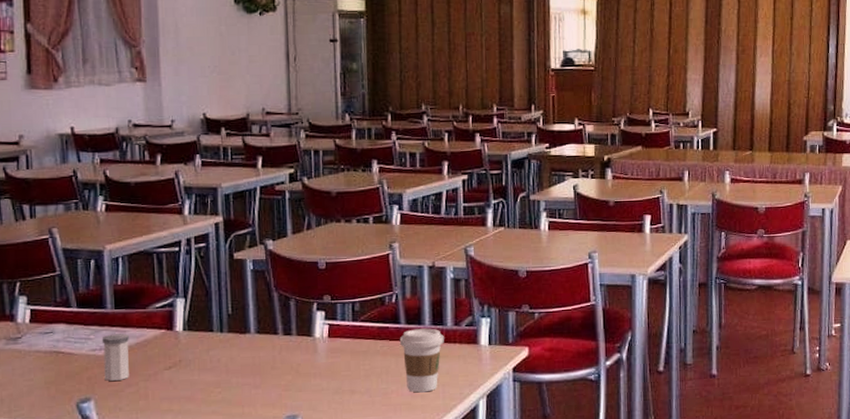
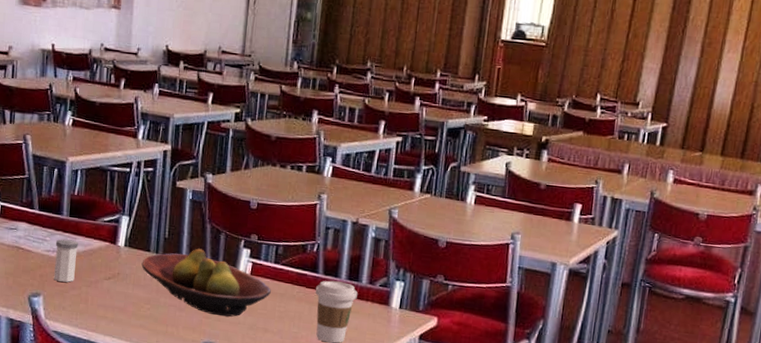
fruit bowl: none [205,319,353,386] -> present [141,248,271,317]

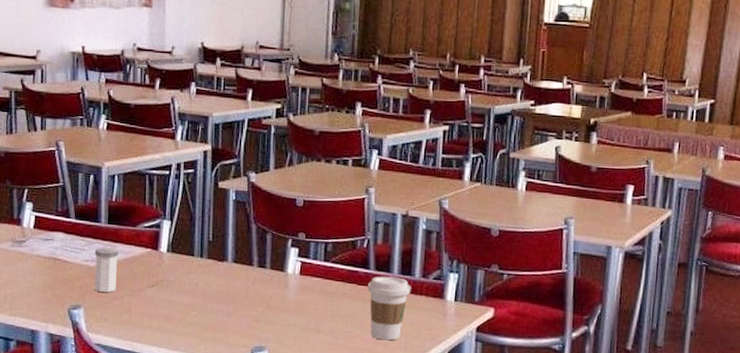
fruit bowl: present [141,248,271,317] -> none [186,250,322,319]

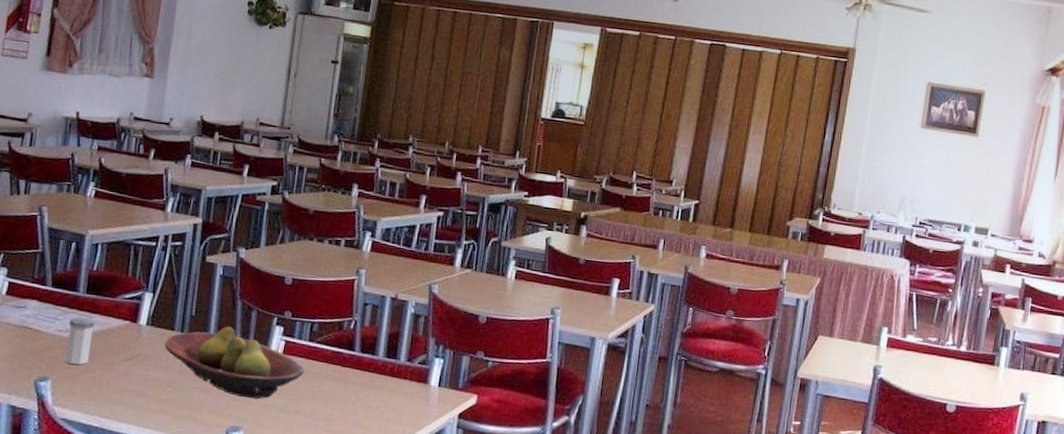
fruit bowl: none [186,250,322,319] -> present [164,326,304,399]
coffee cup: present [367,276,411,341] -> none [350,358,396,425]

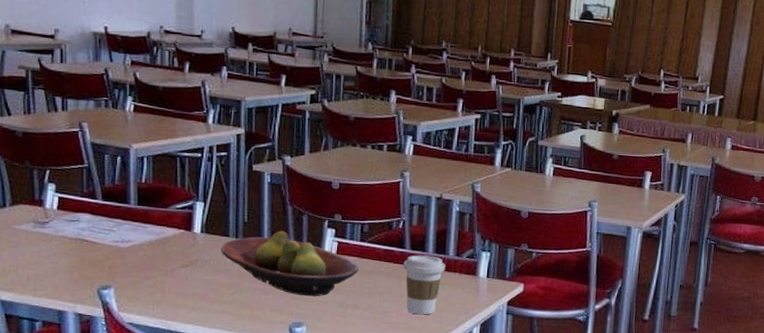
salt shaker: present [65,317,95,365] -> none [124,228,150,273]
coffee cup: none [350,358,396,425] -> present [403,255,445,315]

